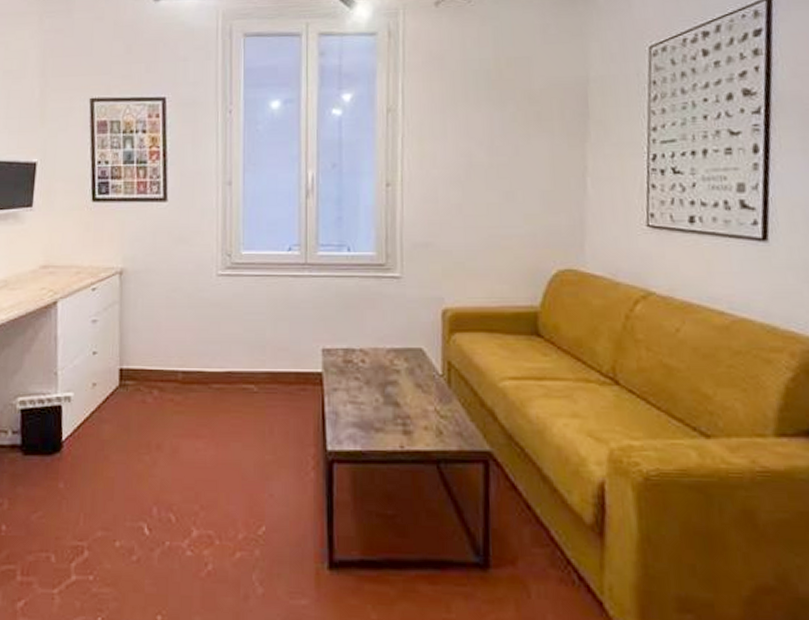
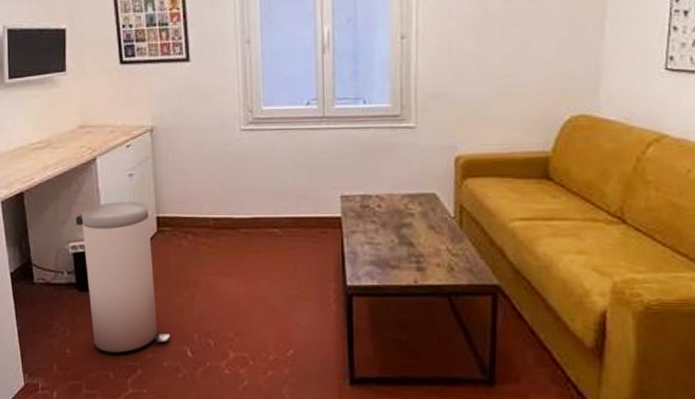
pedal bin: none [27,350,126,534] -> present [75,201,171,356]

